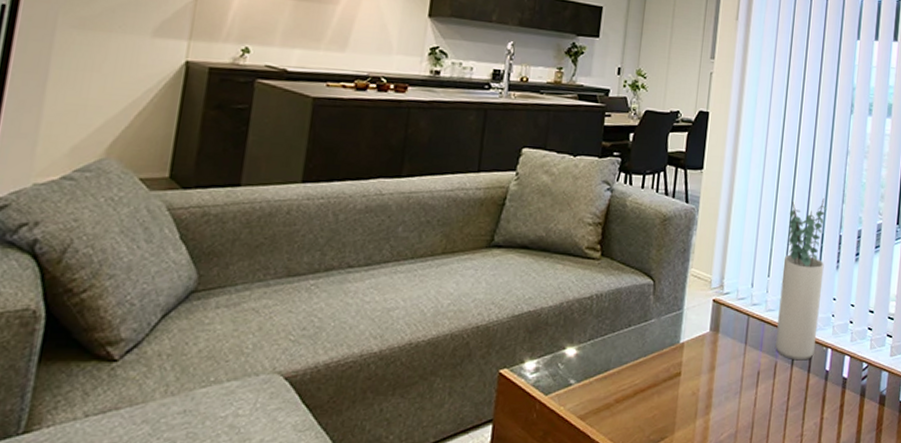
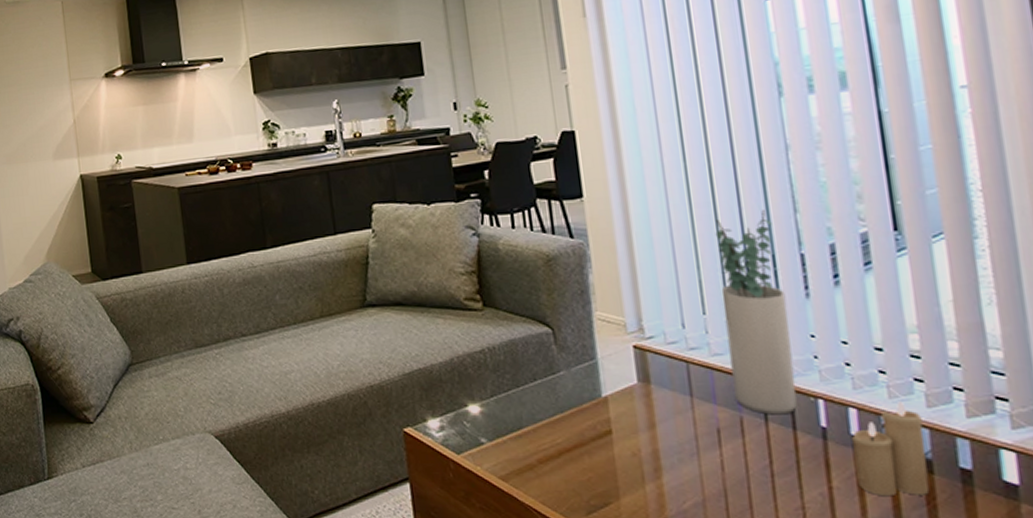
candle: none [839,351,886,424] -> present [852,401,930,497]

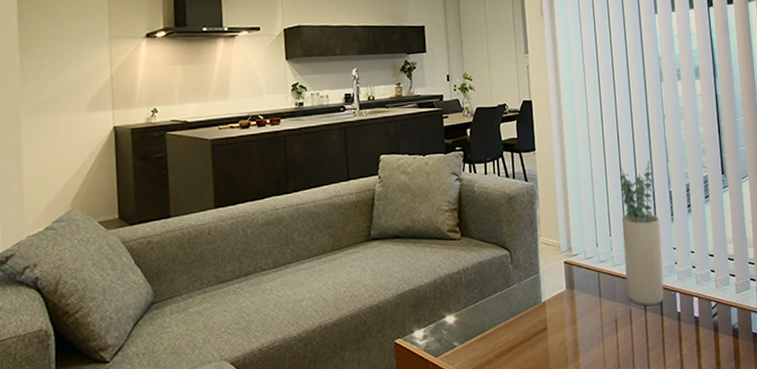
candle: present [852,401,930,497] -> none [695,290,736,357]

